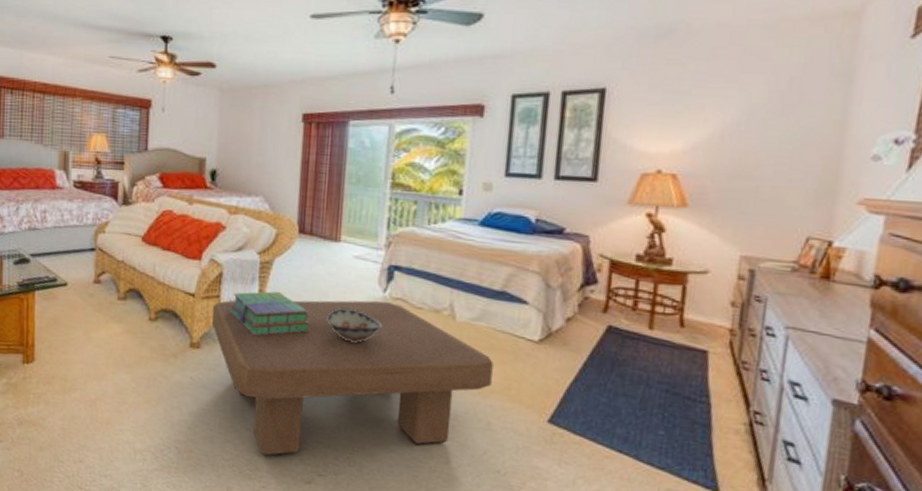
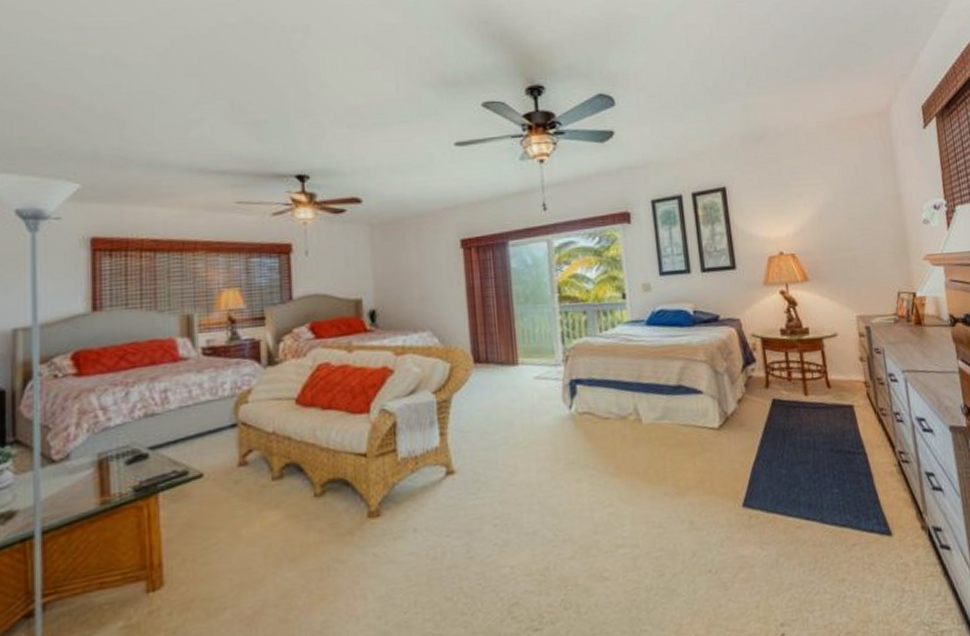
coffee table: present [211,300,494,456] -> none [389,418,687,626]
stack of books: present [229,291,311,336] -> none [408,431,502,487]
decorative bowl: present [327,307,382,343] -> none [516,433,573,470]

